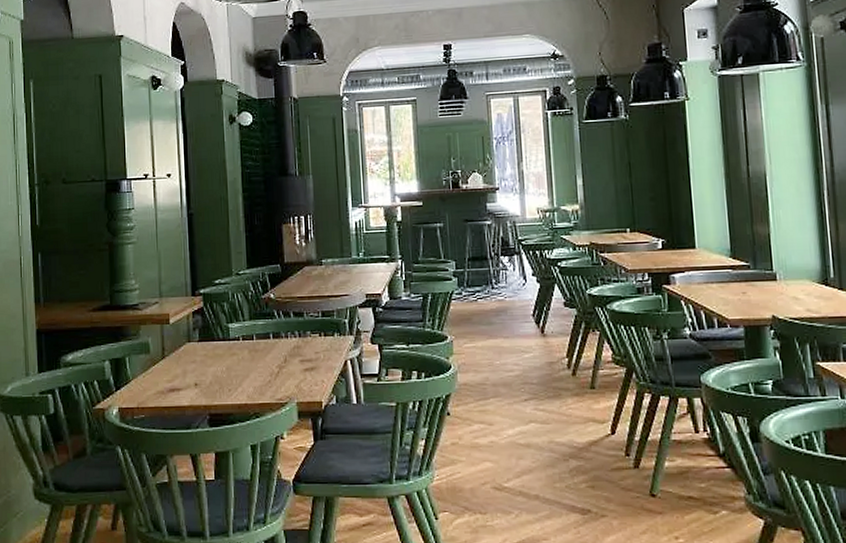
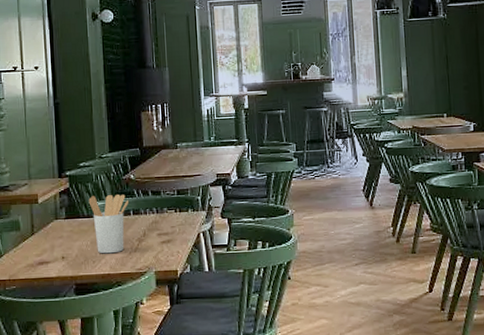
utensil holder: none [224,315,268,382] -> present [88,194,128,254]

